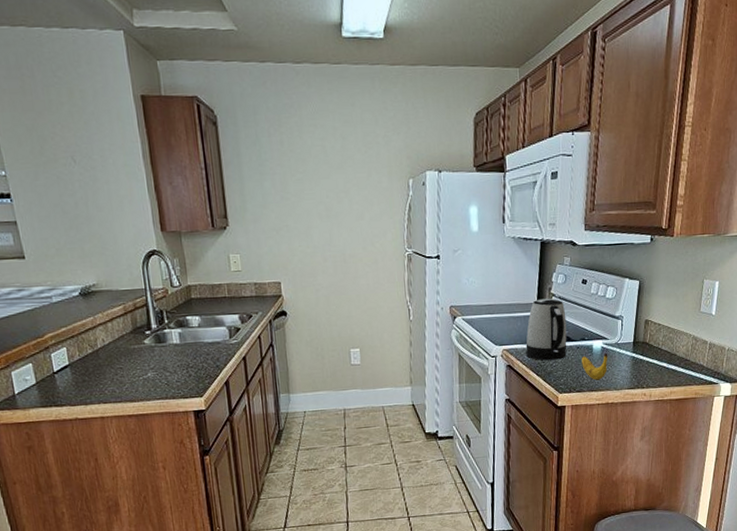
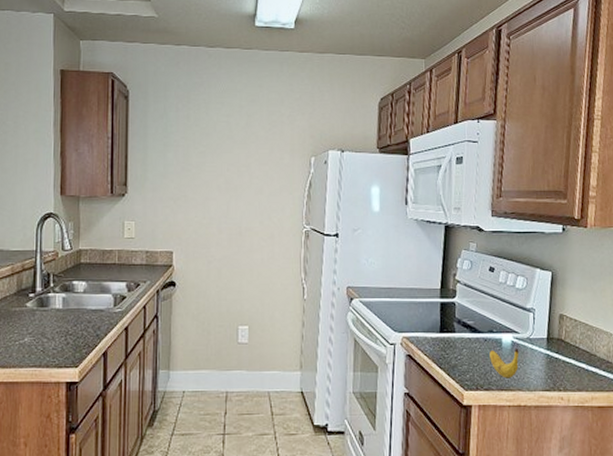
kettle: present [526,298,567,361] -> none [428,284,473,352]

